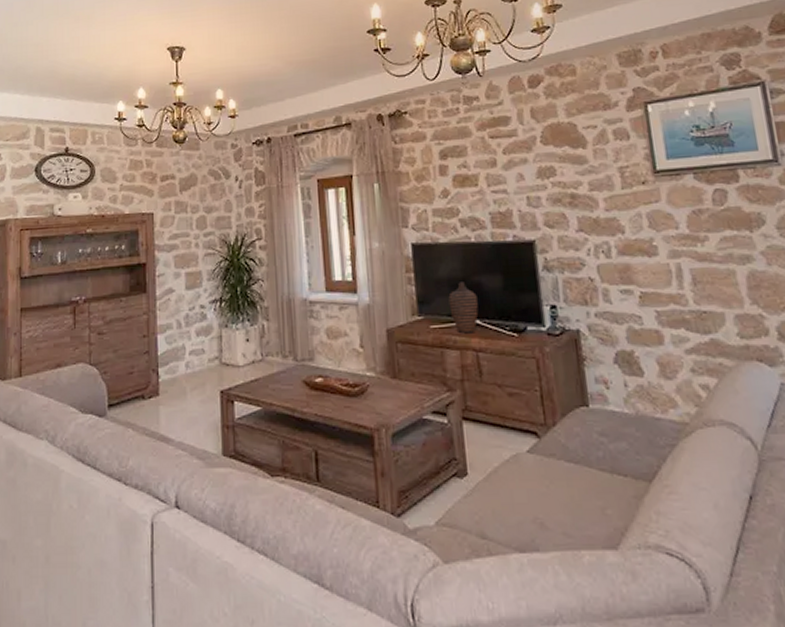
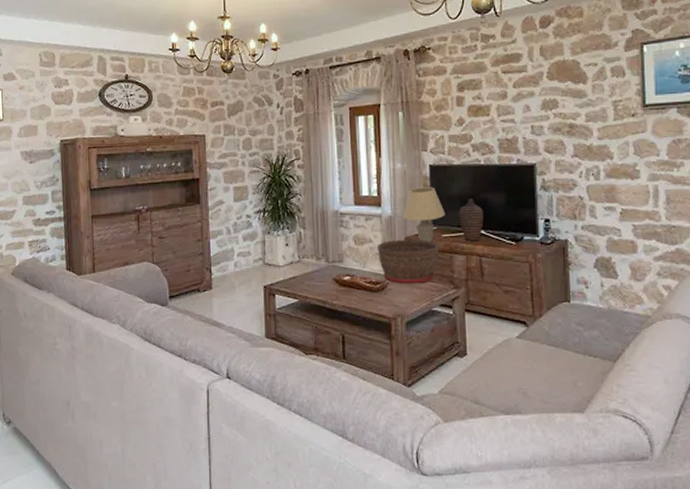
basket: none [353,331,429,387] -> present [377,239,440,284]
table lamp: none [383,269,433,335] -> present [403,187,445,242]

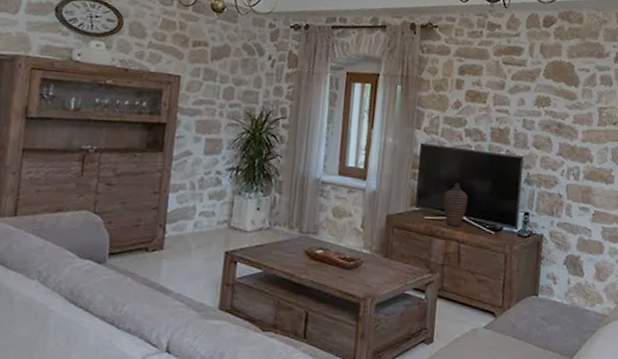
basket: present [377,239,440,284] -> none [355,216,421,265]
table lamp: present [403,187,445,242] -> none [387,165,431,223]

